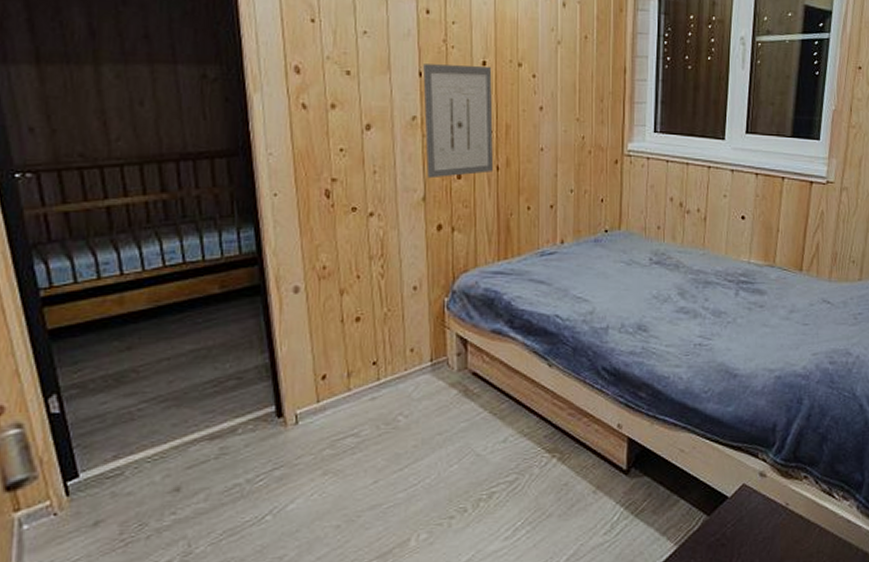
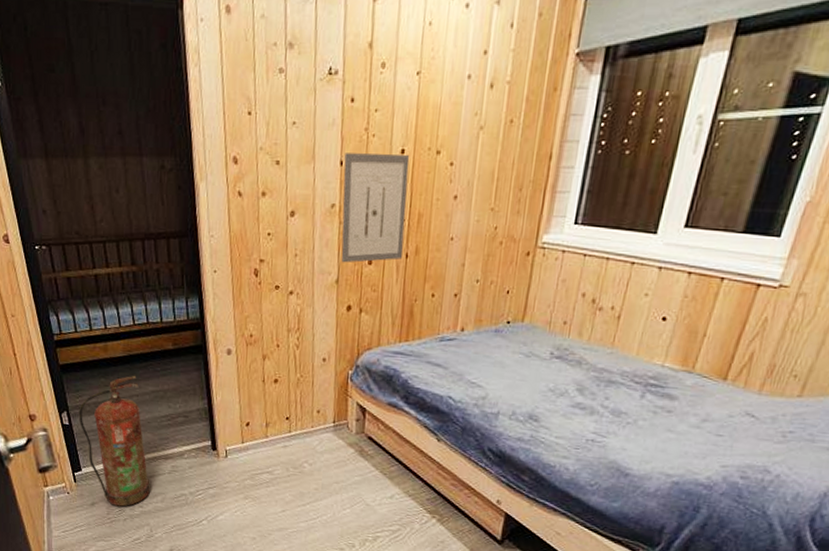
fire extinguisher: none [76,332,188,520] -> present [78,375,150,507]

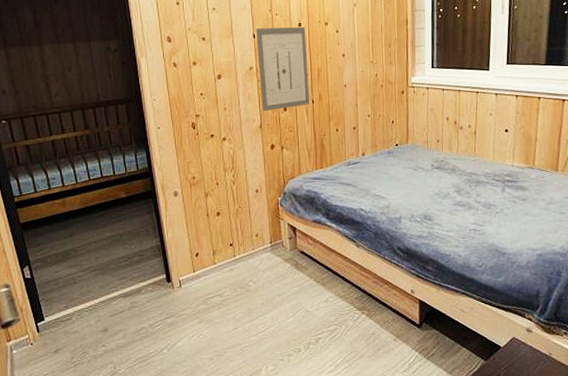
fire extinguisher: present [78,375,150,507] -> none [40,224,112,349]

